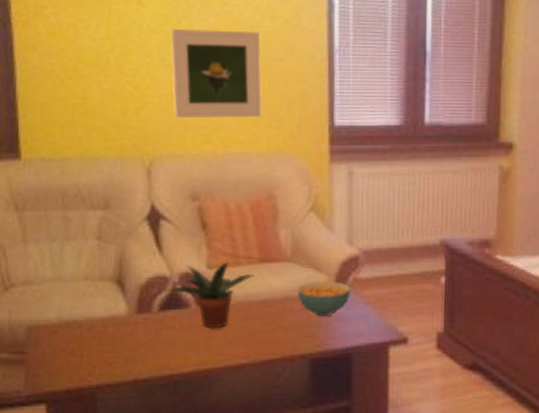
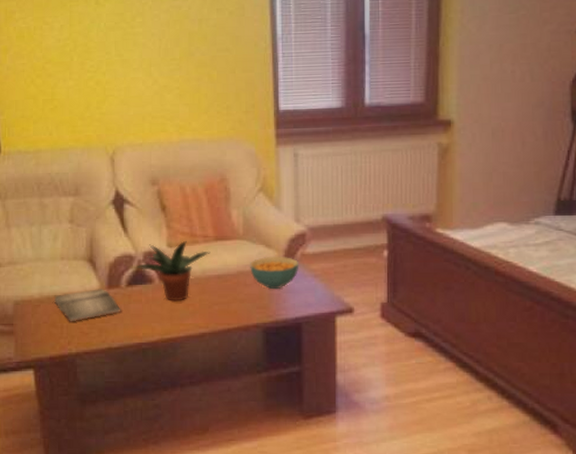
hardback book: none [73,312,153,351] -> present [53,288,122,322]
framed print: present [170,28,263,119] -> none [126,23,212,110]

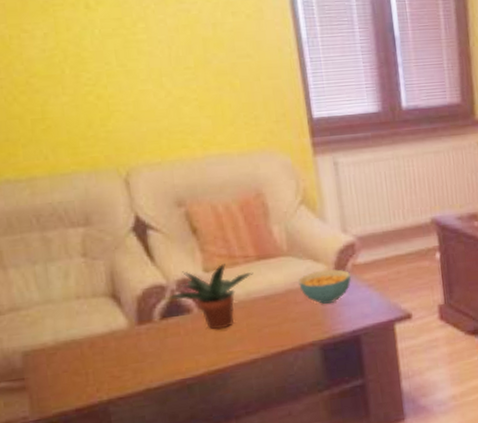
hardback book: present [53,288,122,322] -> none [72,325,159,367]

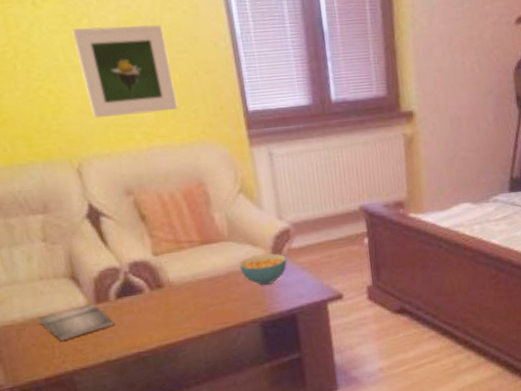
hardback book: none [72,325,159,367] -> present [39,303,115,342]
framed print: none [126,28,238,126] -> present [72,24,179,119]
potted plant: present [167,264,254,330] -> none [121,248,198,309]

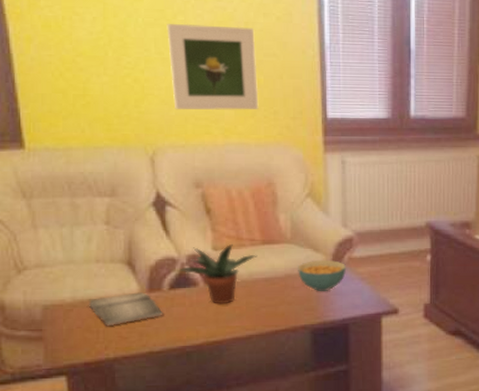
potted plant: none [121,248,198,309] -> present [177,244,258,304]

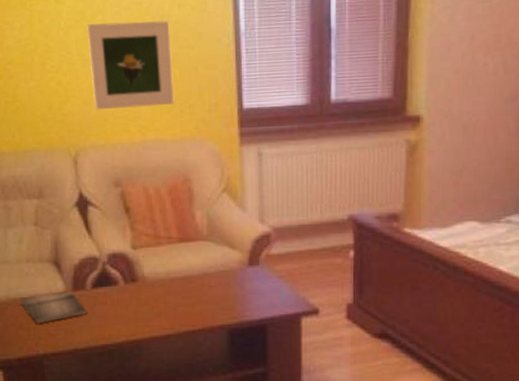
potted plant: present [177,244,258,304] -> none [99,243,175,303]
cereal bowl: present [297,260,346,291] -> none [213,258,263,290]

